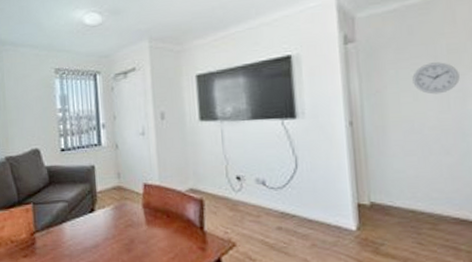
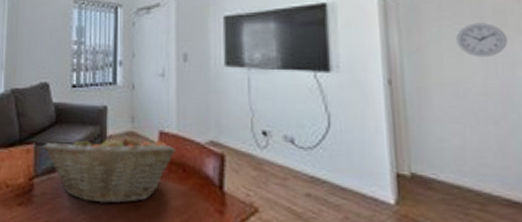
fruit basket: none [39,190,159,250] -> present [42,135,175,204]

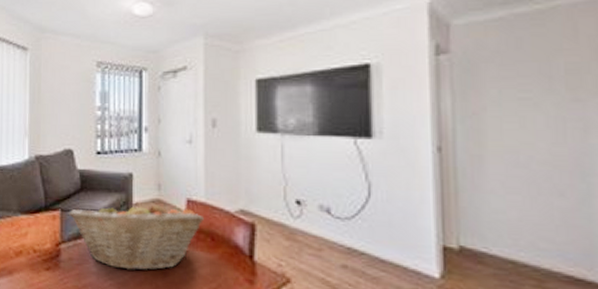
wall clock: present [456,23,508,58] -> none [519,84,580,122]

